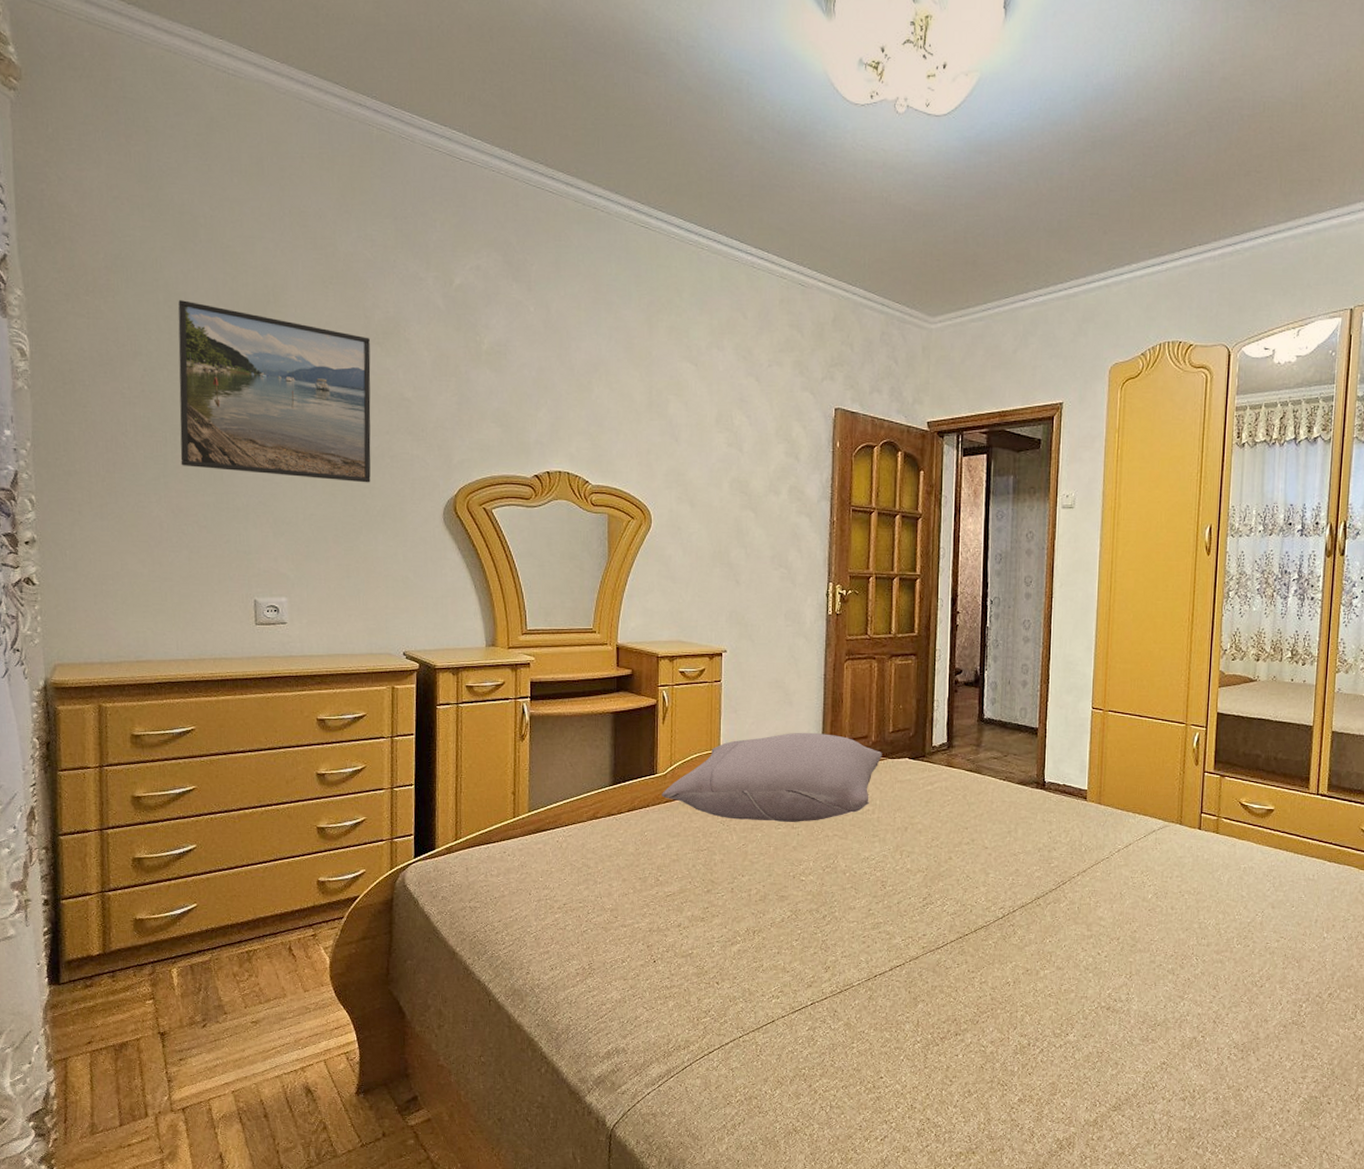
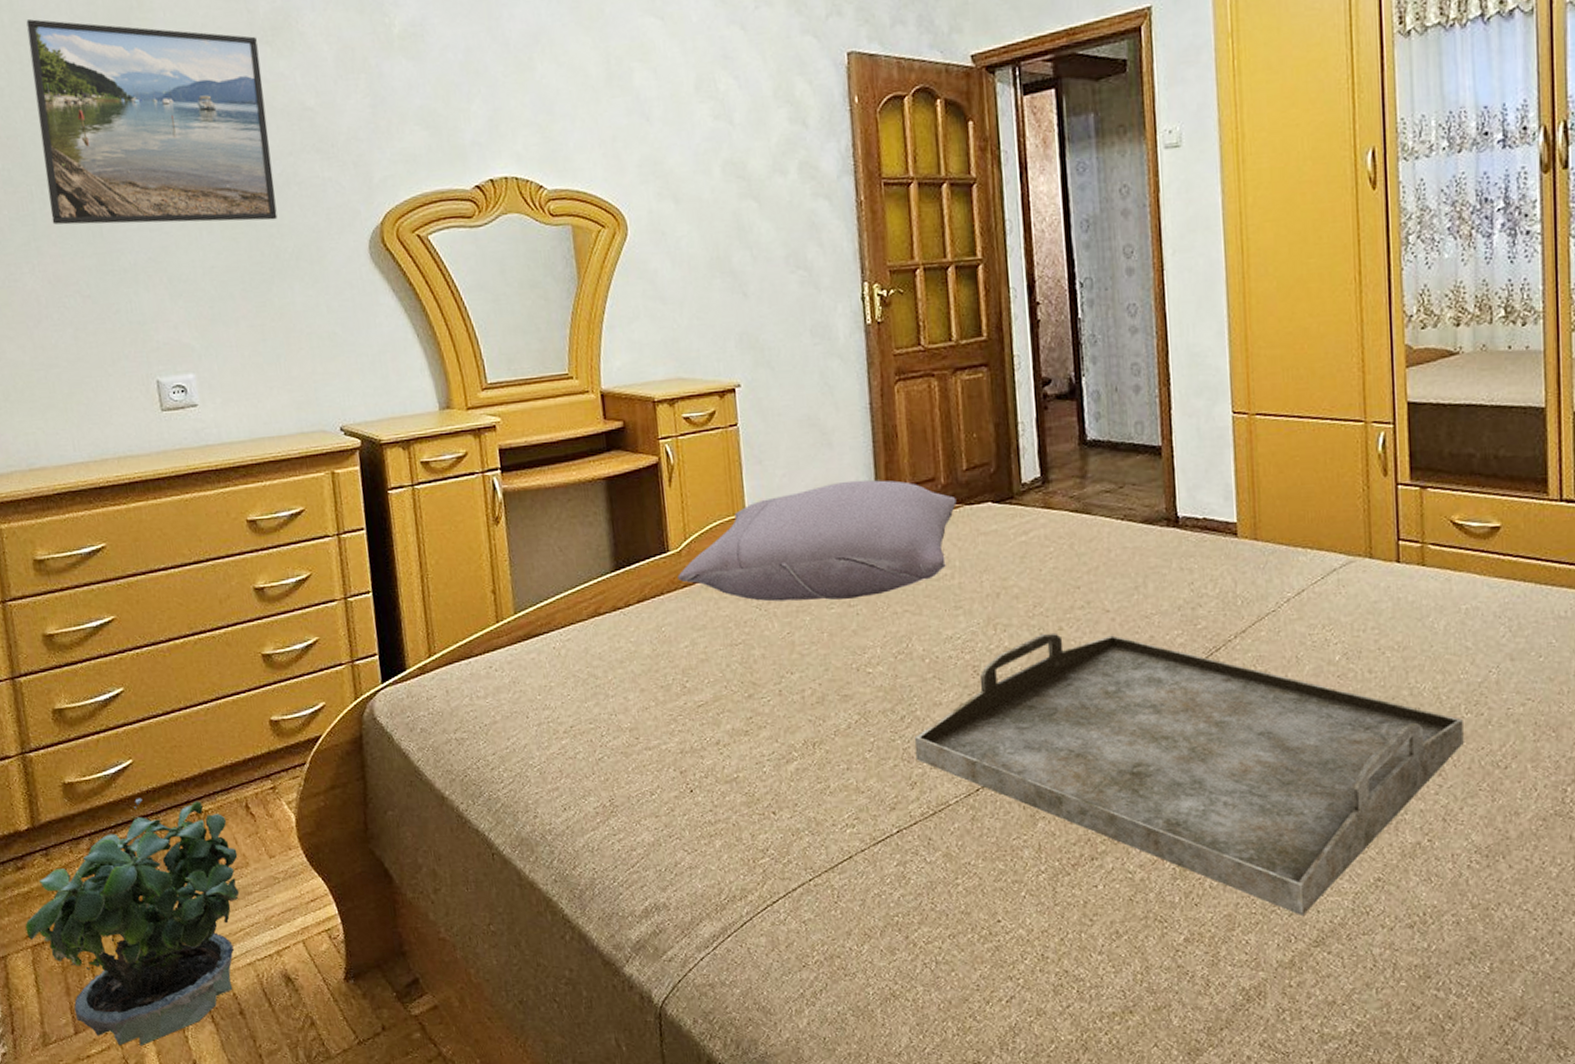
potted plant: none [87,935,278,1138] -> present [25,798,240,1046]
serving tray: none [831,860,1235,1088] -> present [914,632,1464,917]

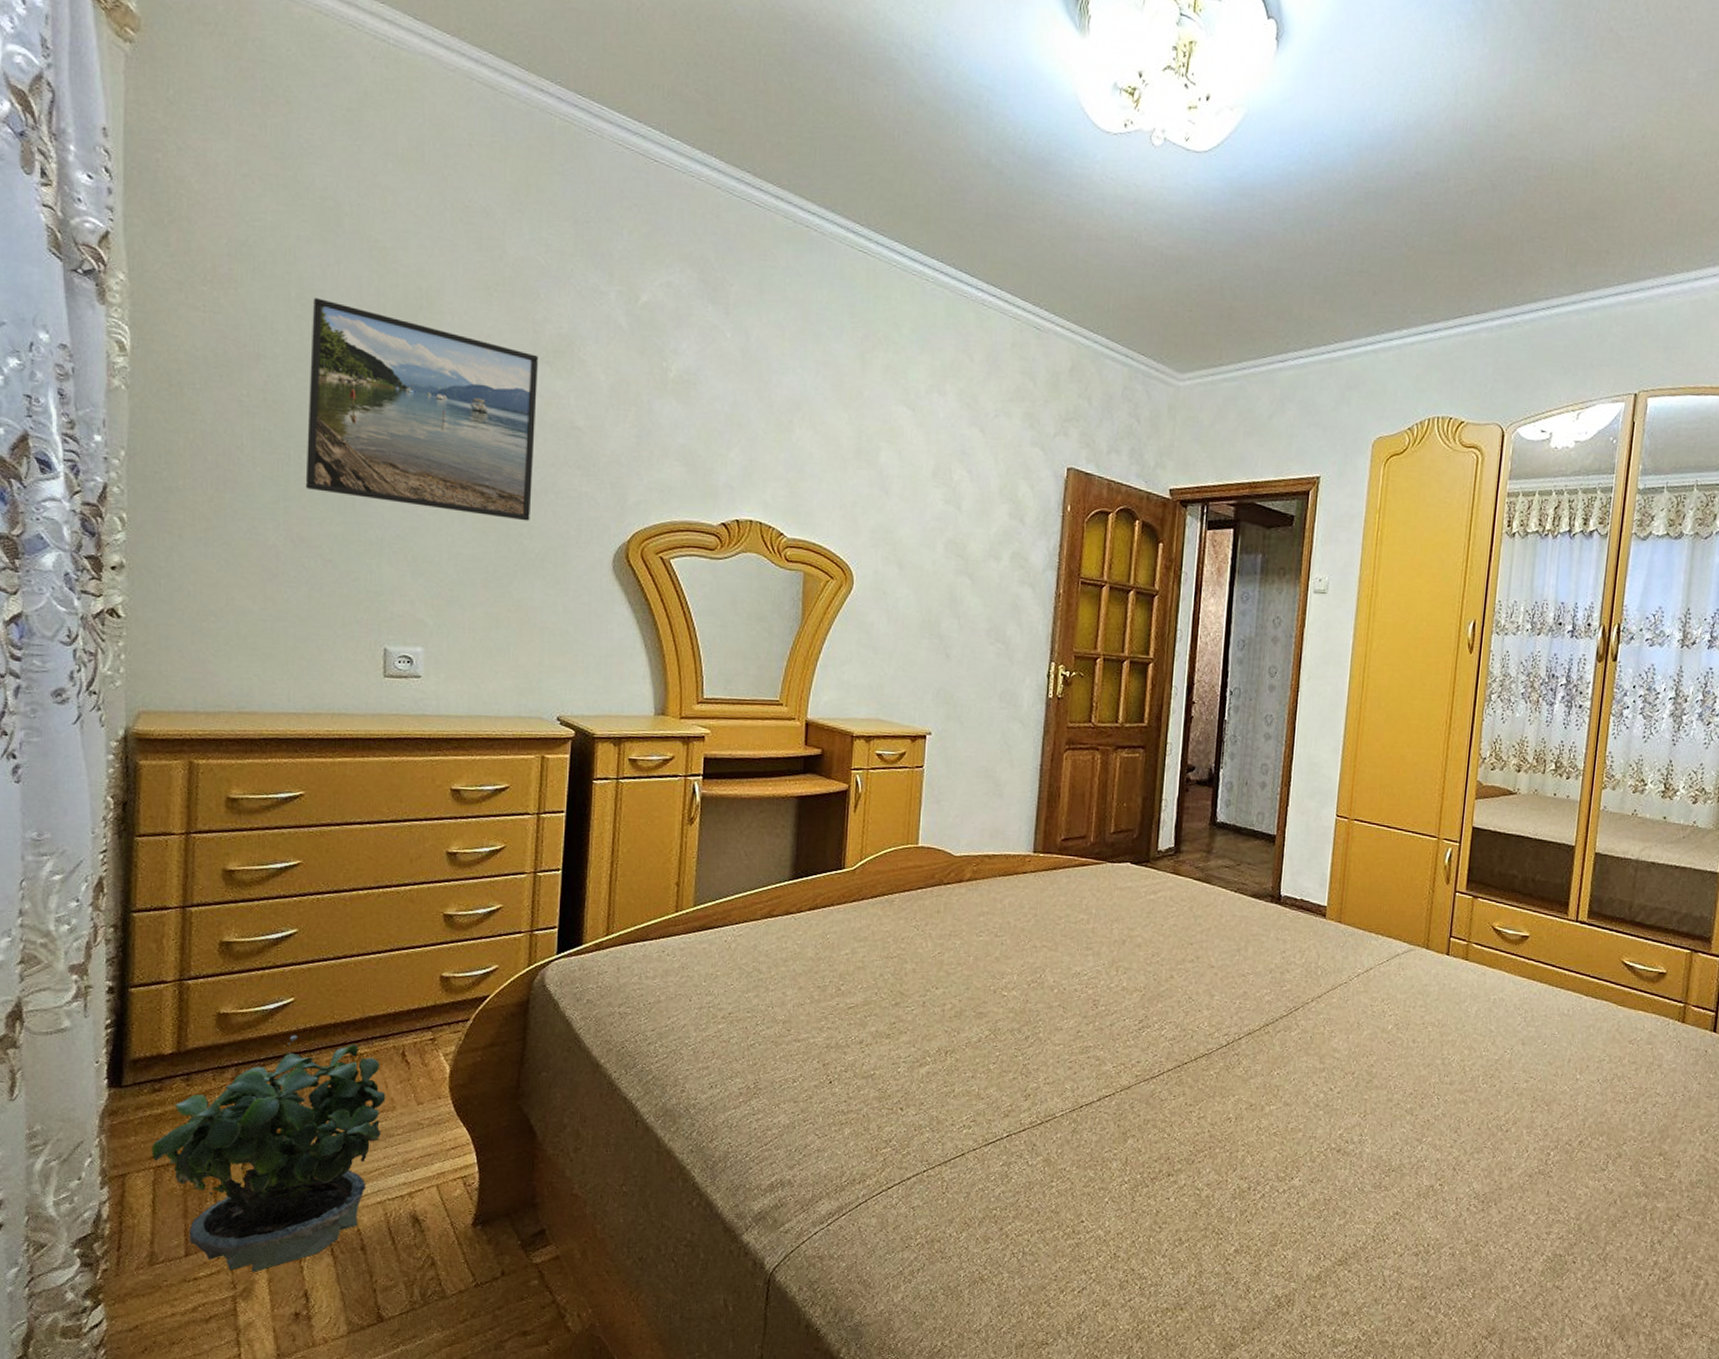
pillow: present [678,479,957,602] -> none [849,828,1101,930]
serving tray: present [914,632,1464,917] -> none [1033,979,1480,1239]

